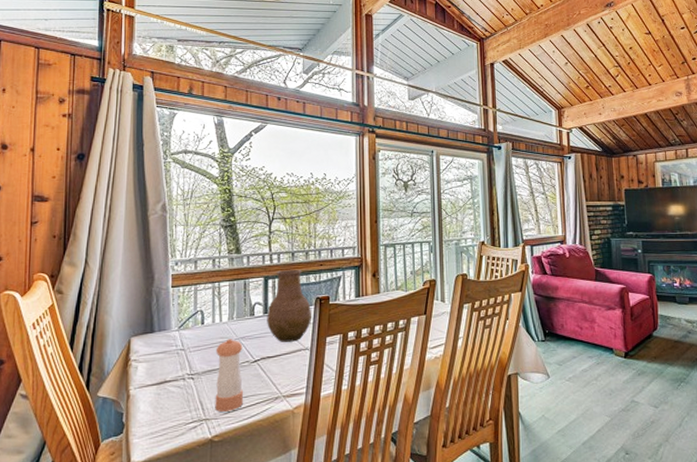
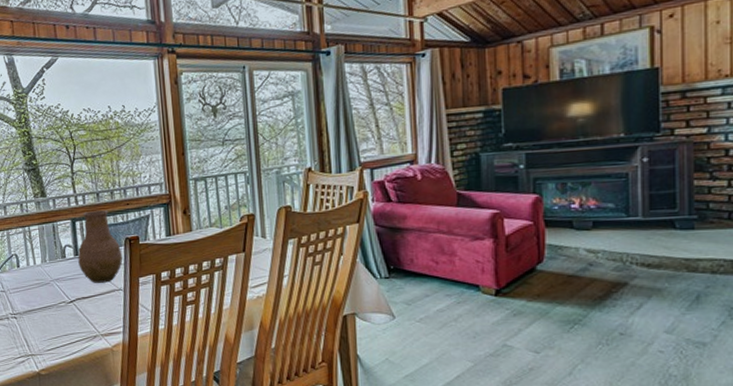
pepper shaker: present [215,339,244,412] -> none [33,280,65,348]

